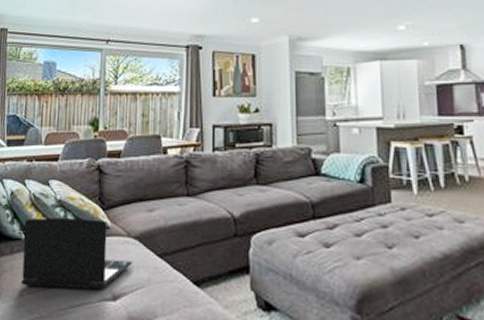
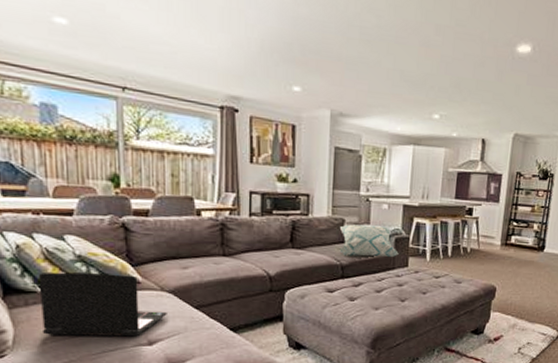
decorative pillow: none [306,154,378,192] -> present [338,224,399,257]

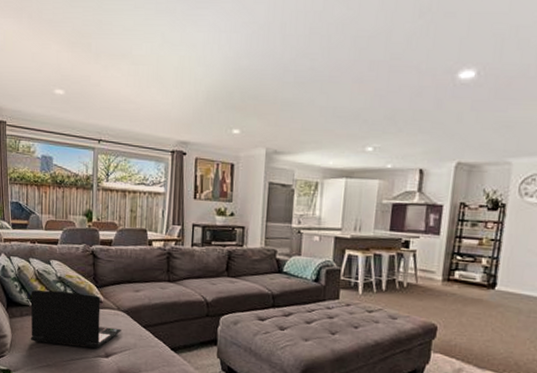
decorative pillow: present [338,224,399,257] -> none [270,255,330,289]

